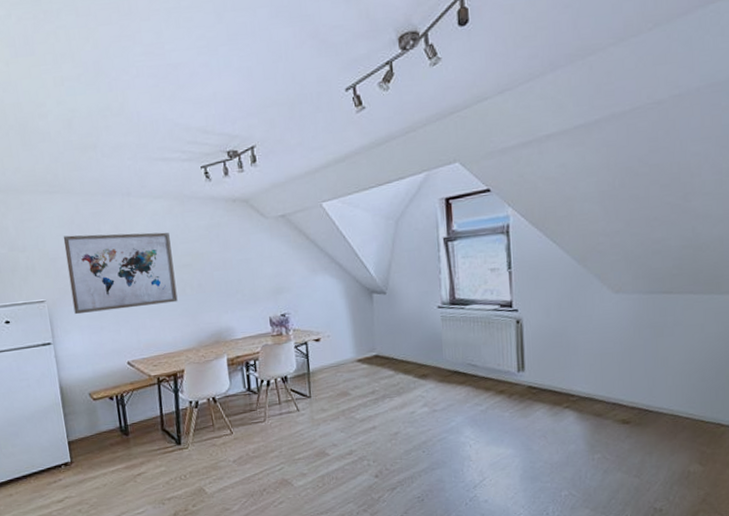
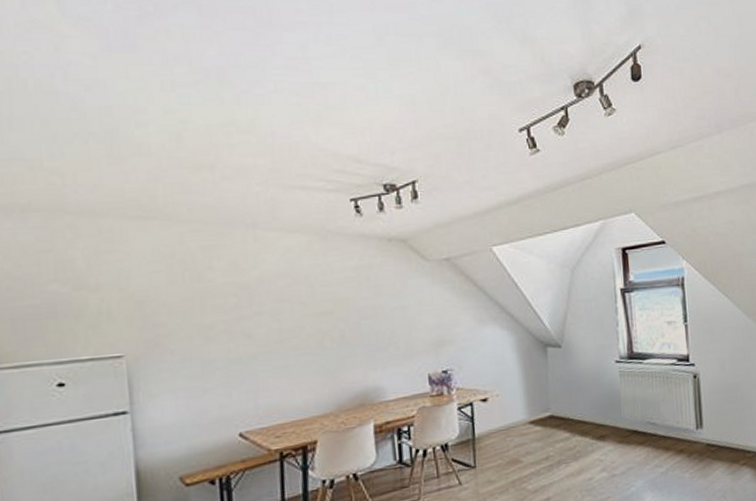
wall art: present [63,232,178,315] -> none [157,272,313,374]

